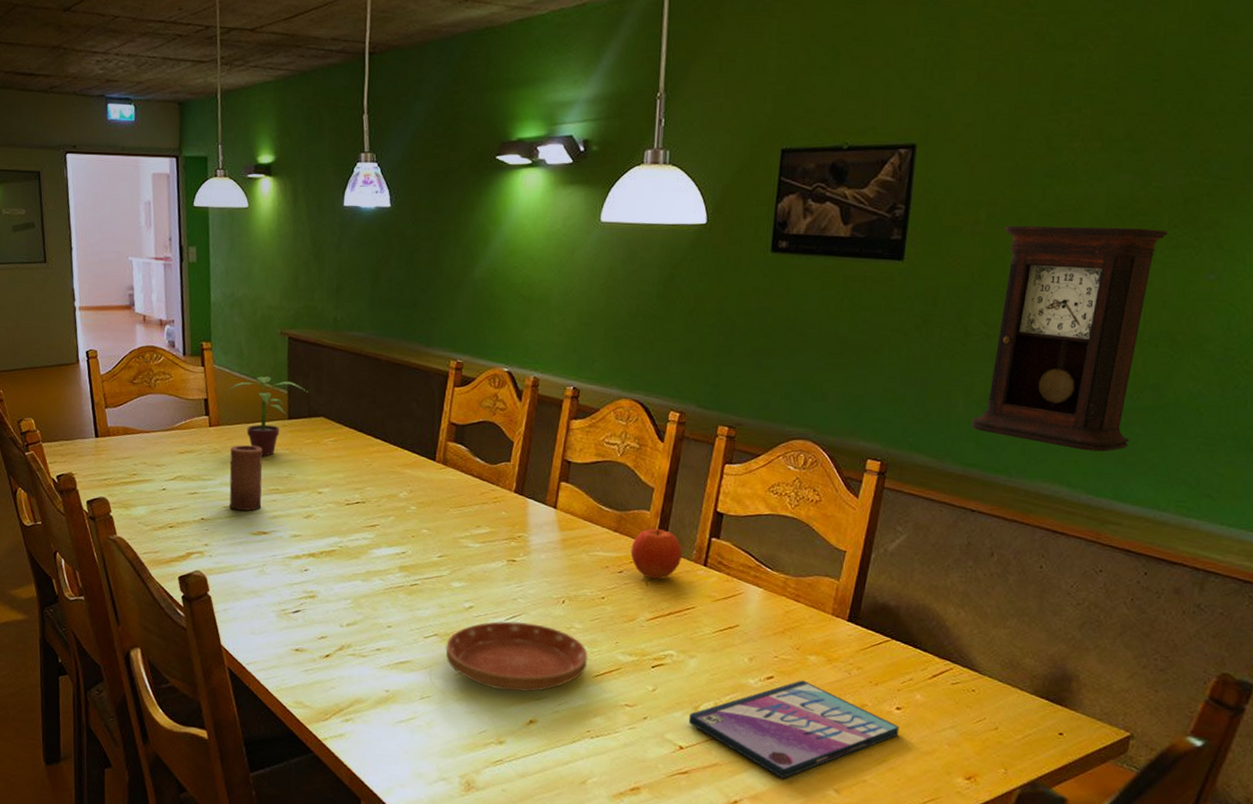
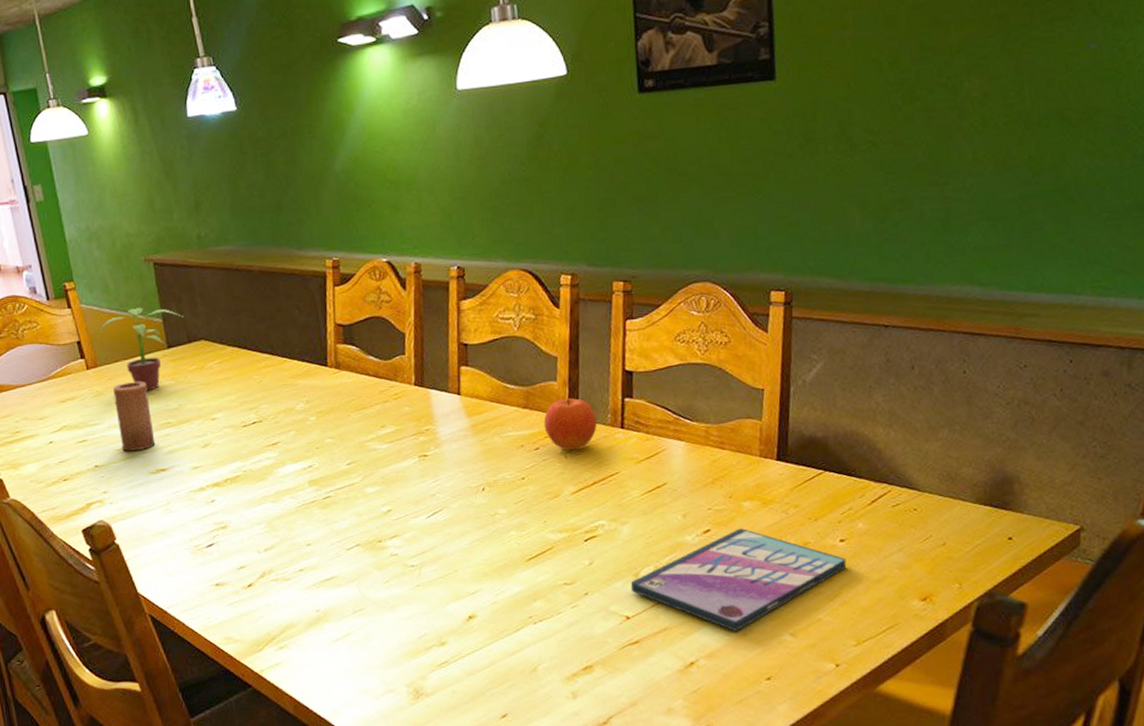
saucer: present [445,621,588,692] -> none [370,516,518,591]
pendulum clock: present [972,225,1168,452] -> none [871,5,1041,246]

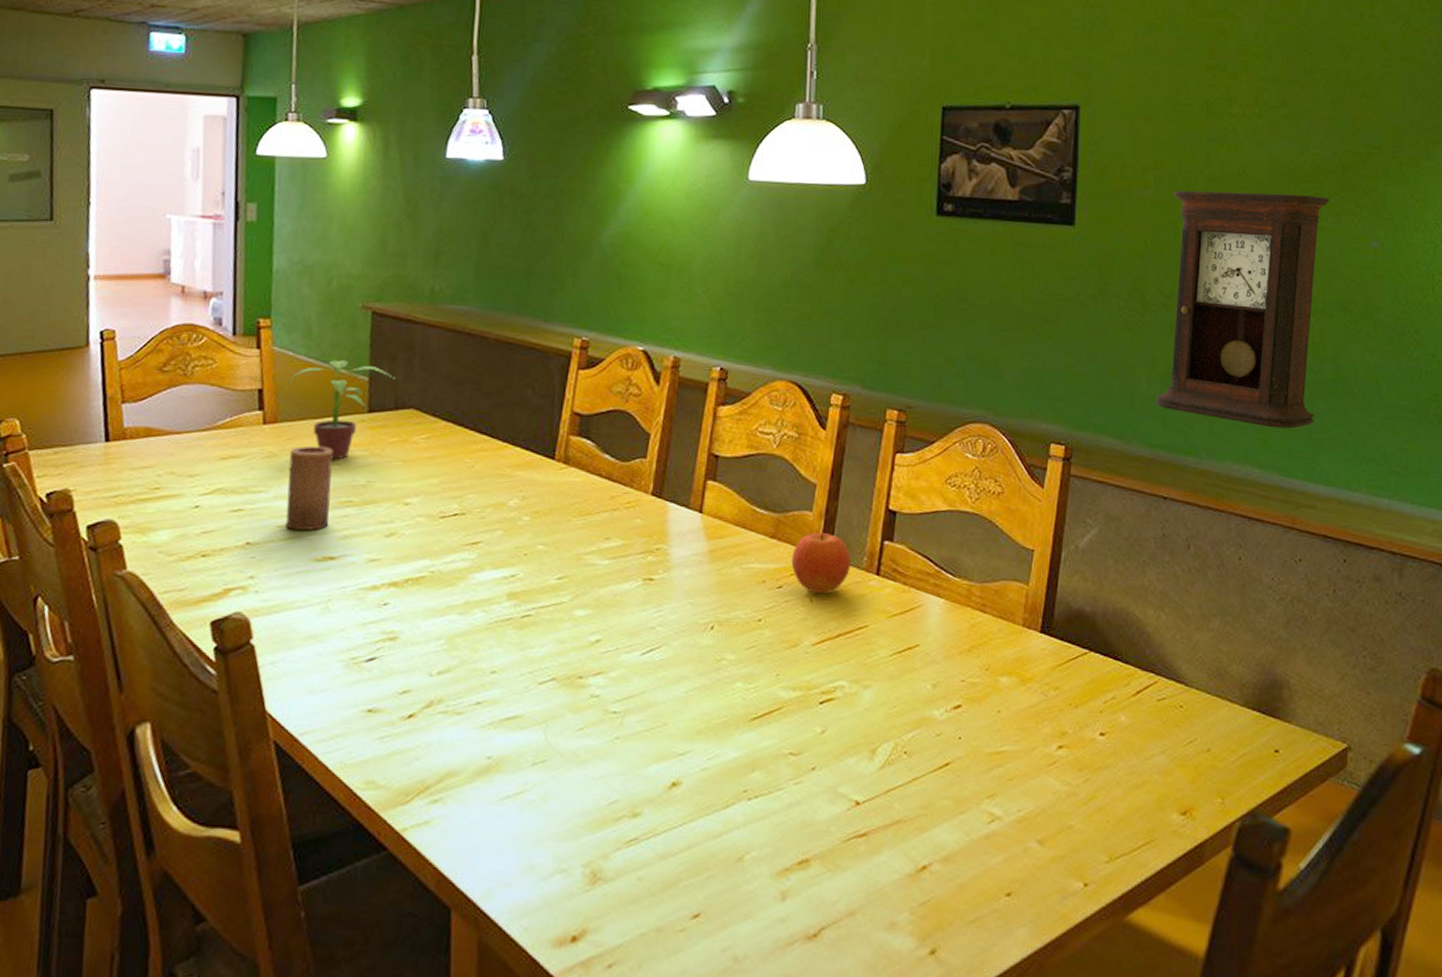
video game case: present [630,528,847,631] -> none [865,707,1105,831]
pendulum clock: none [871,5,1041,246] -> present [1157,190,1330,429]

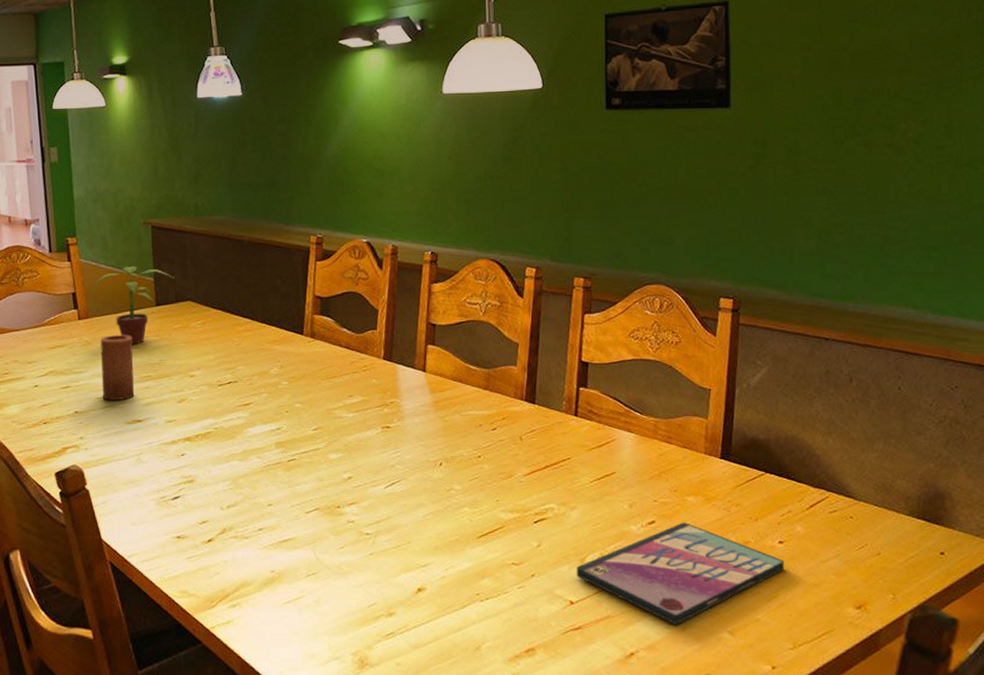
fruit: present [791,532,851,595] -> none [502,382,552,434]
video game case: none [865,707,1105,831] -> present [576,522,785,624]
pendulum clock: present [1157,190,1330,429] -> none [814,61,970,272]

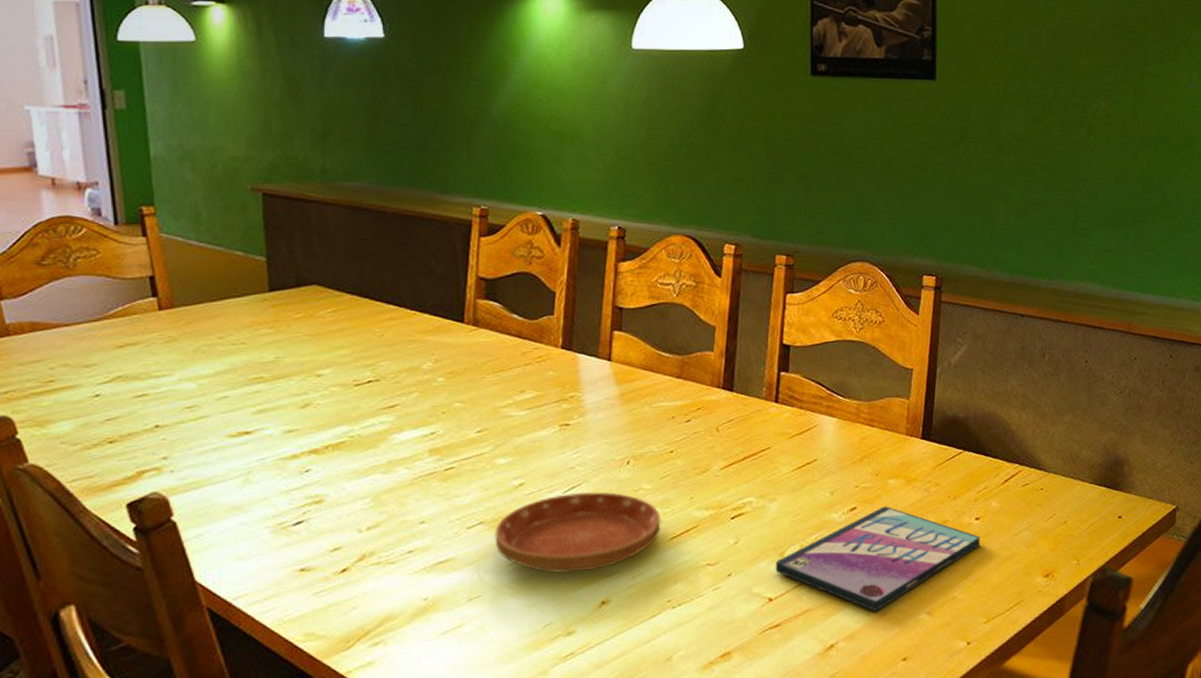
potted plant: present [91,266,174,345] -> none [177,243,294,340]
candle: present [101,335,135,401] -> none [192,328,240,410]
saucer: none [328,488,470,560] -> present [494,492,661,574]

